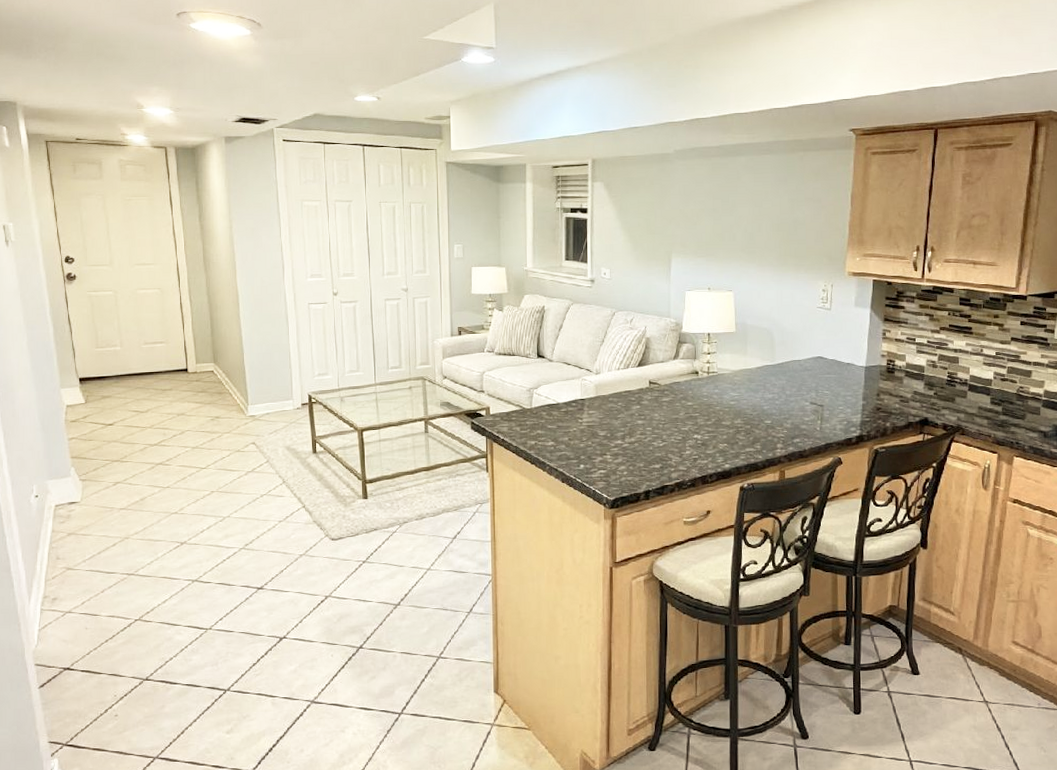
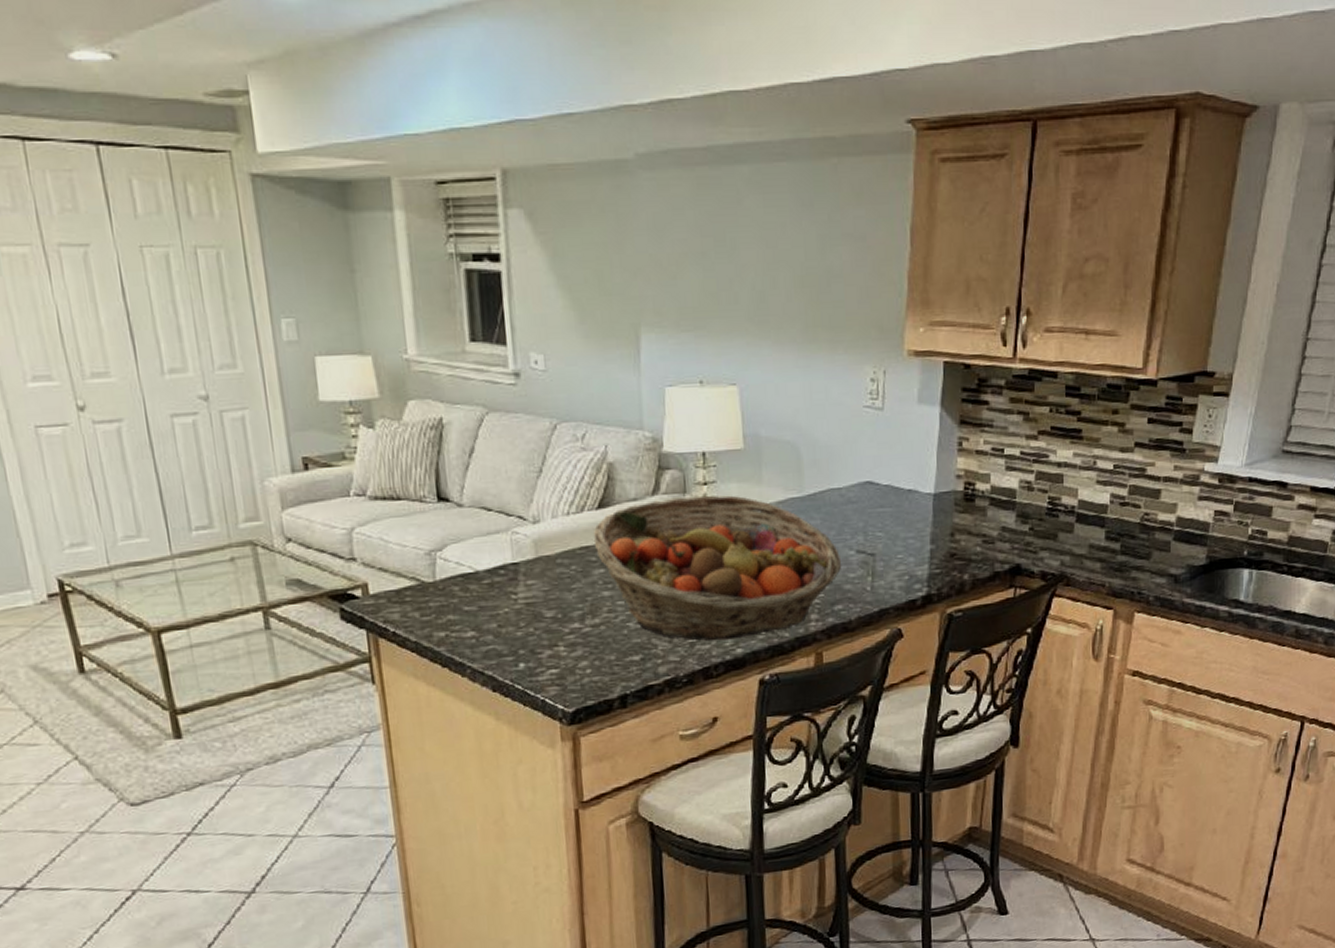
fruit basket: none [634,361,800,458] -> present [593,495,842,641]

